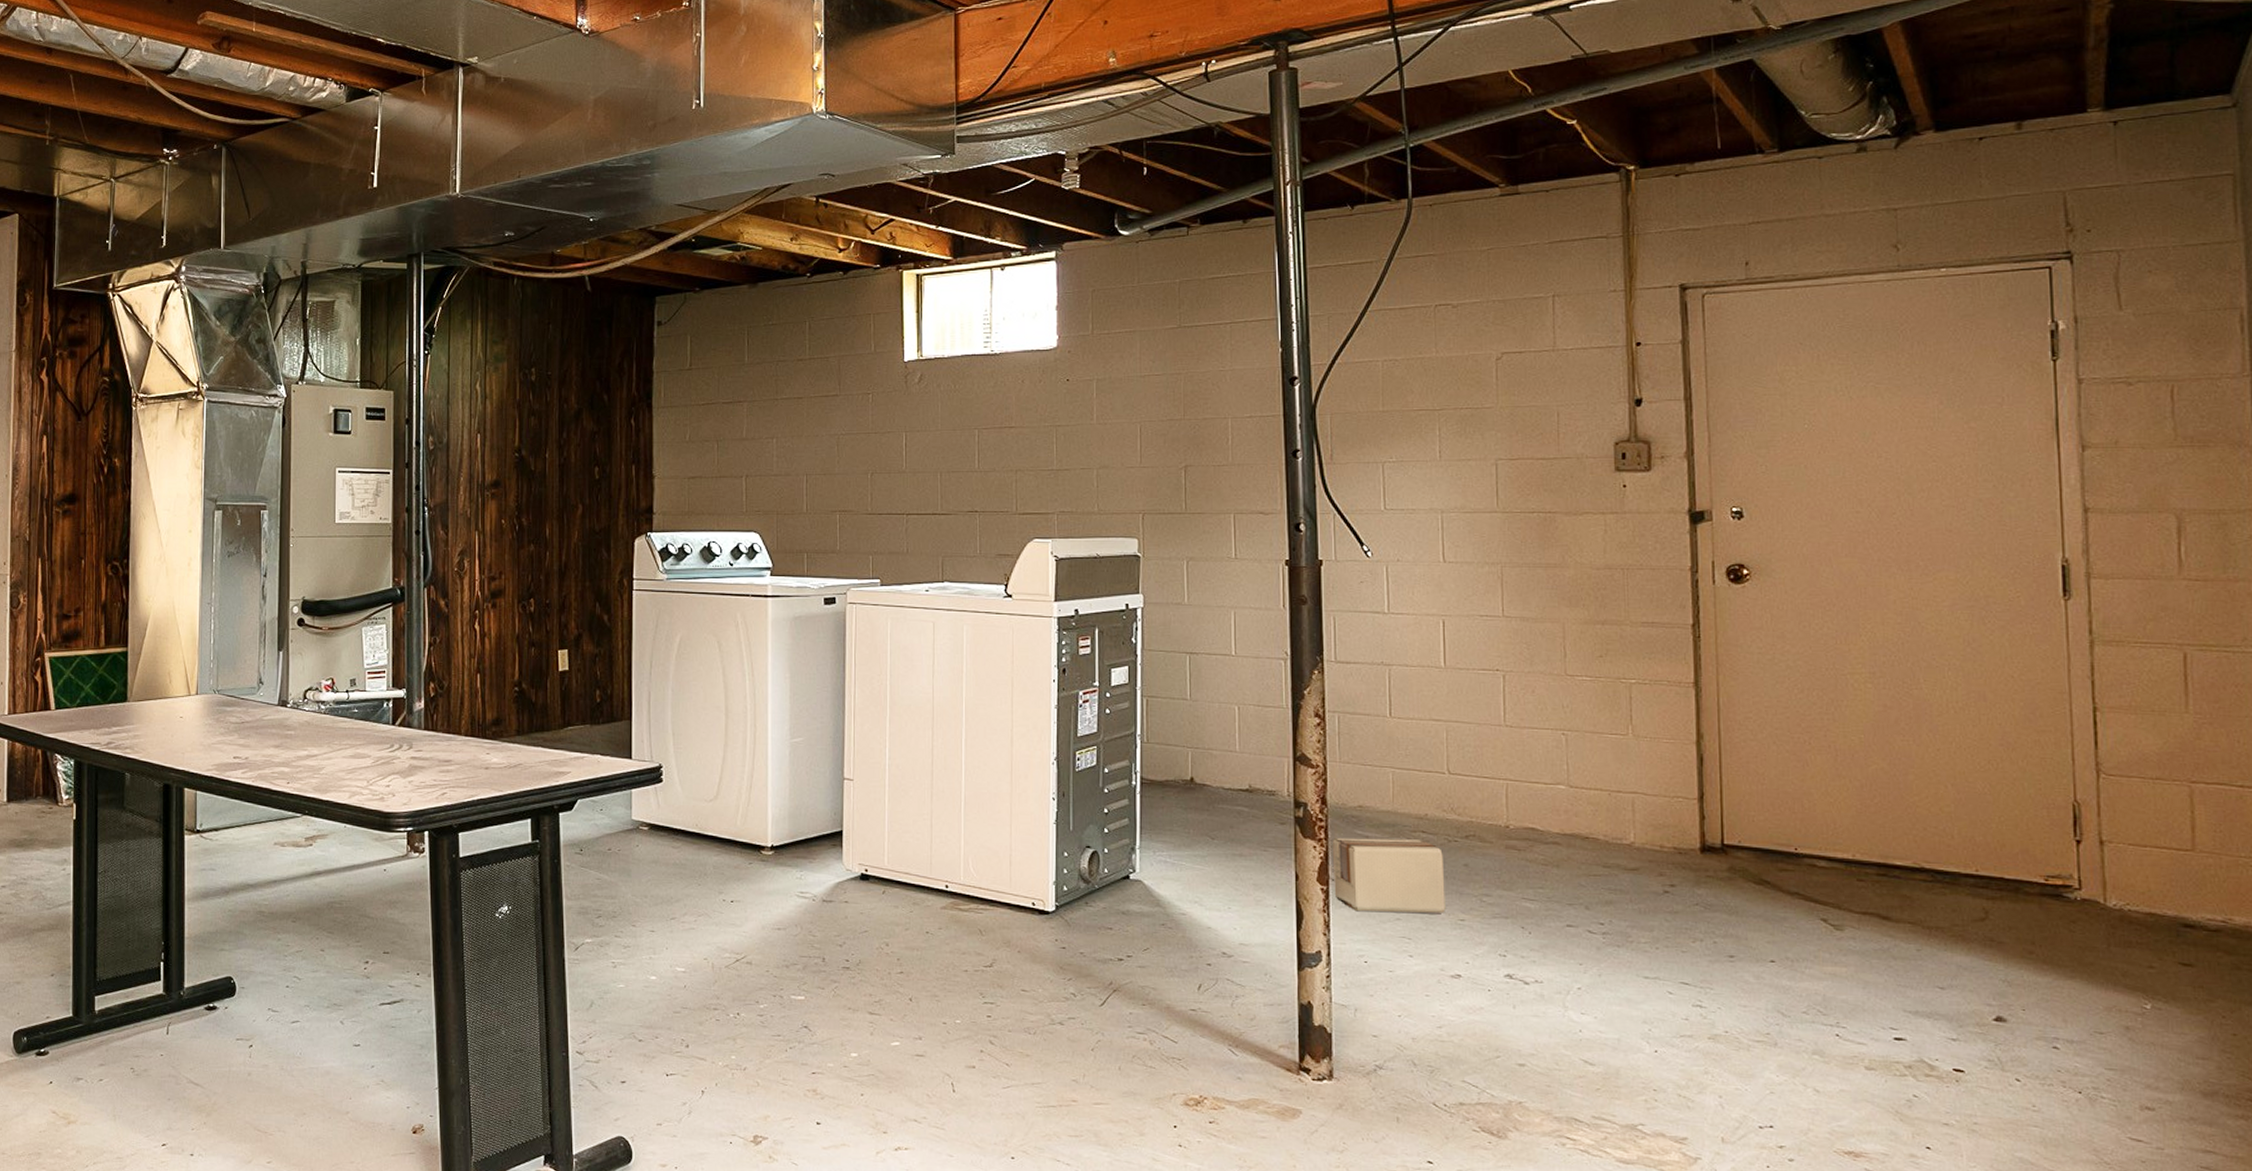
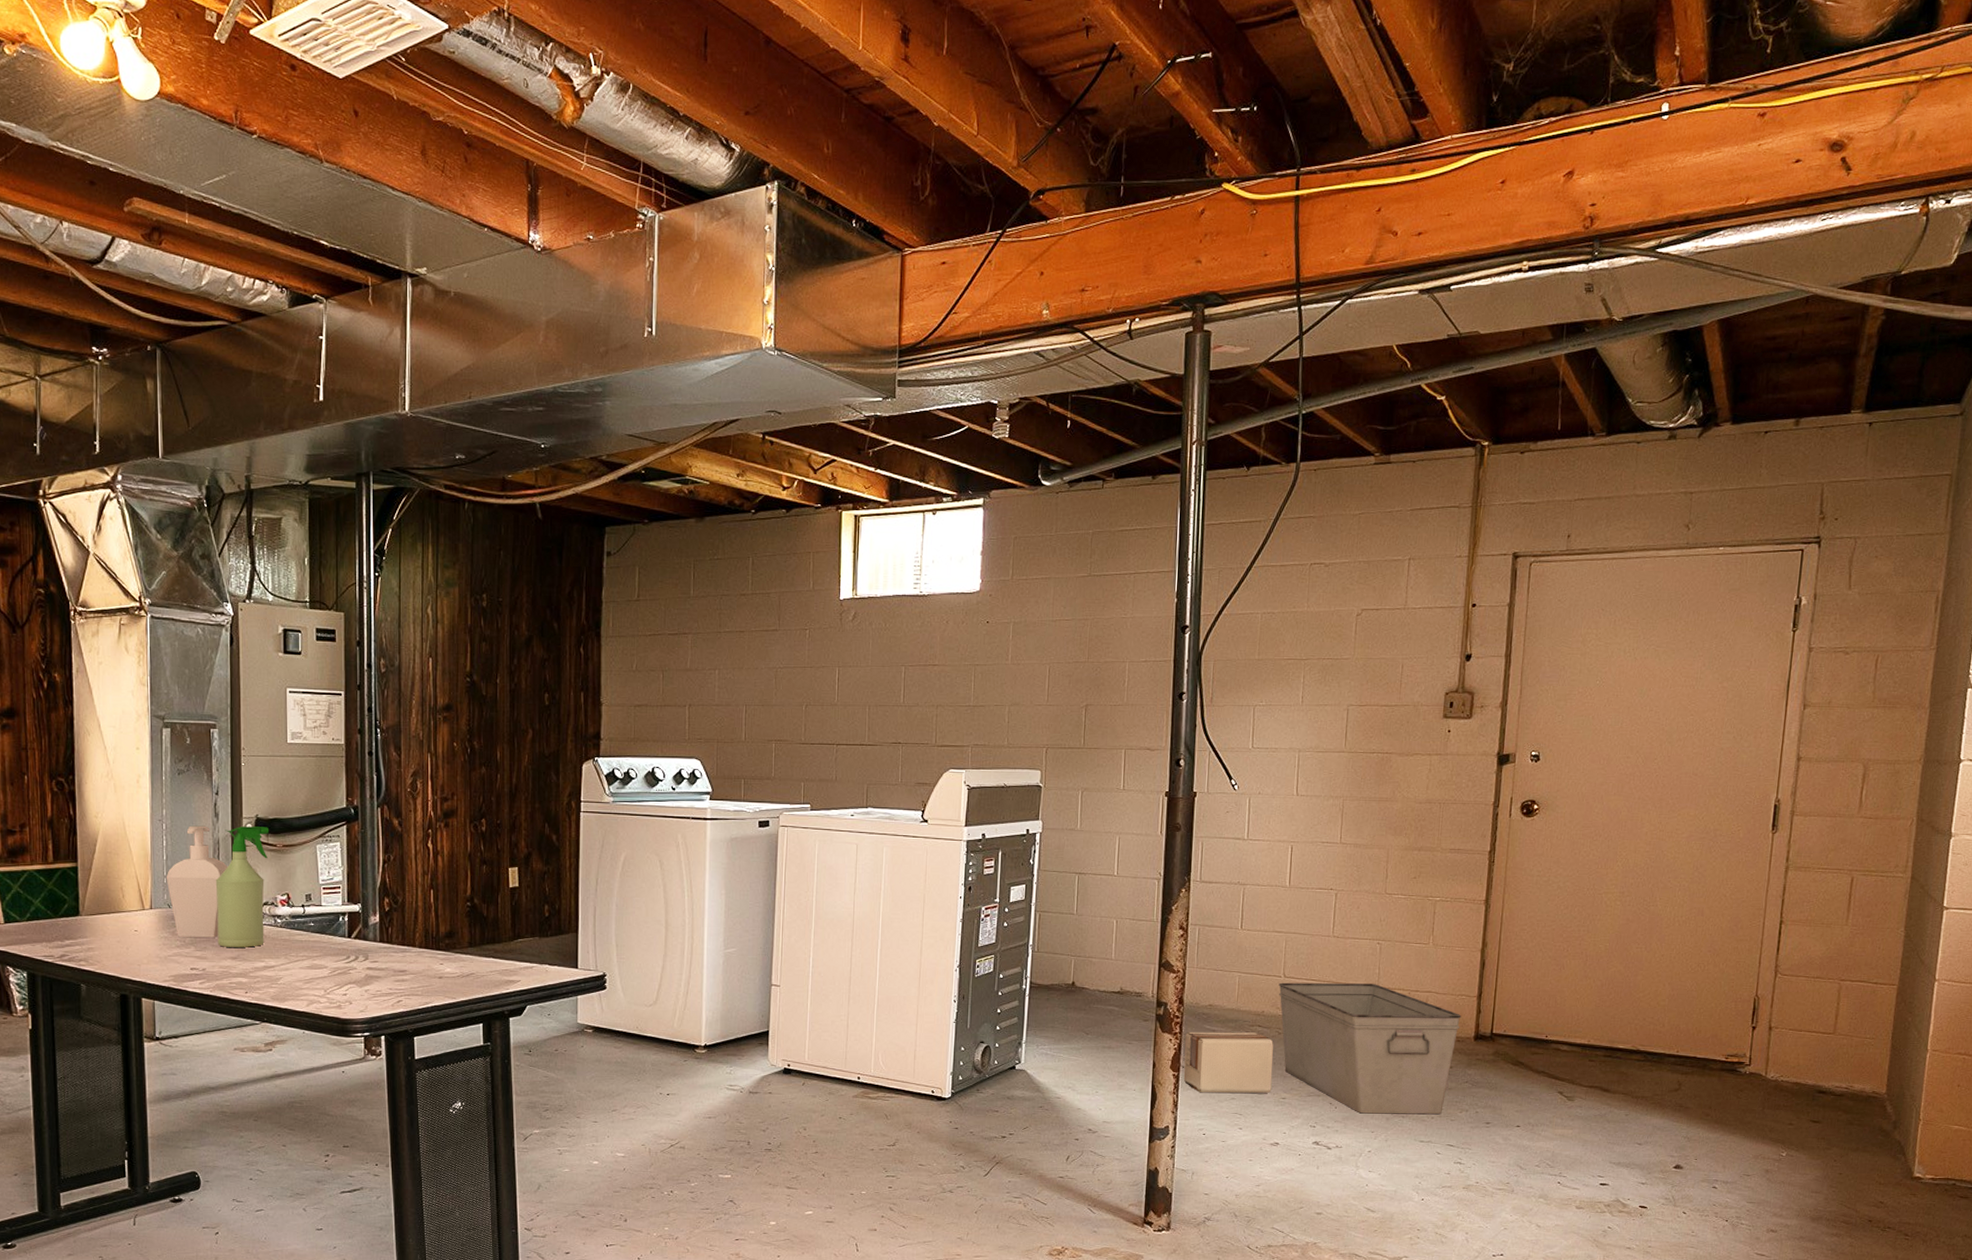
soap bottle: none [212,608,274,725] -> present [166,825,228,938]
spray bottle: none [261,609,316,735] -> present [215,826,270,947]
storage bin: none [1442,780,1681,944] -> present [1278,982,1461,1115]

